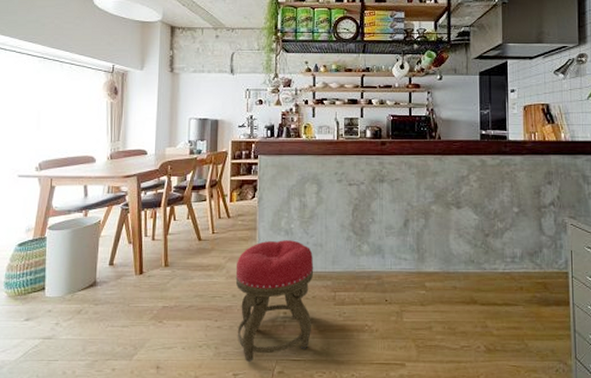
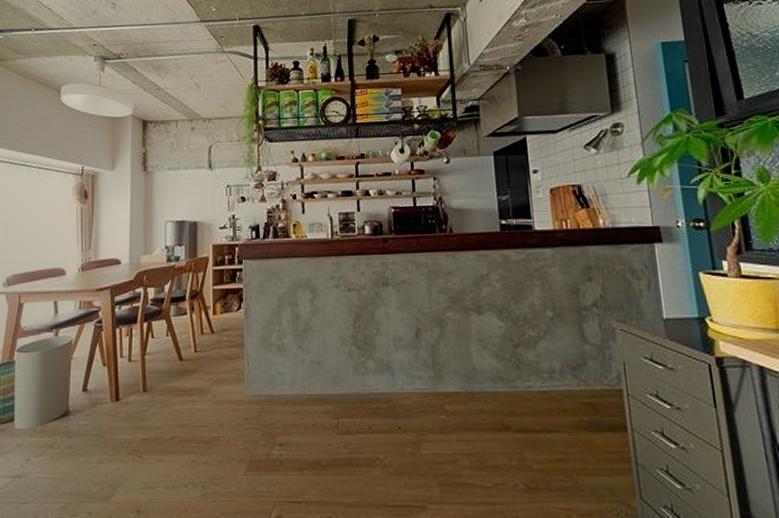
stool: present [235,240,314,363] -> none [222,357,313,505]

